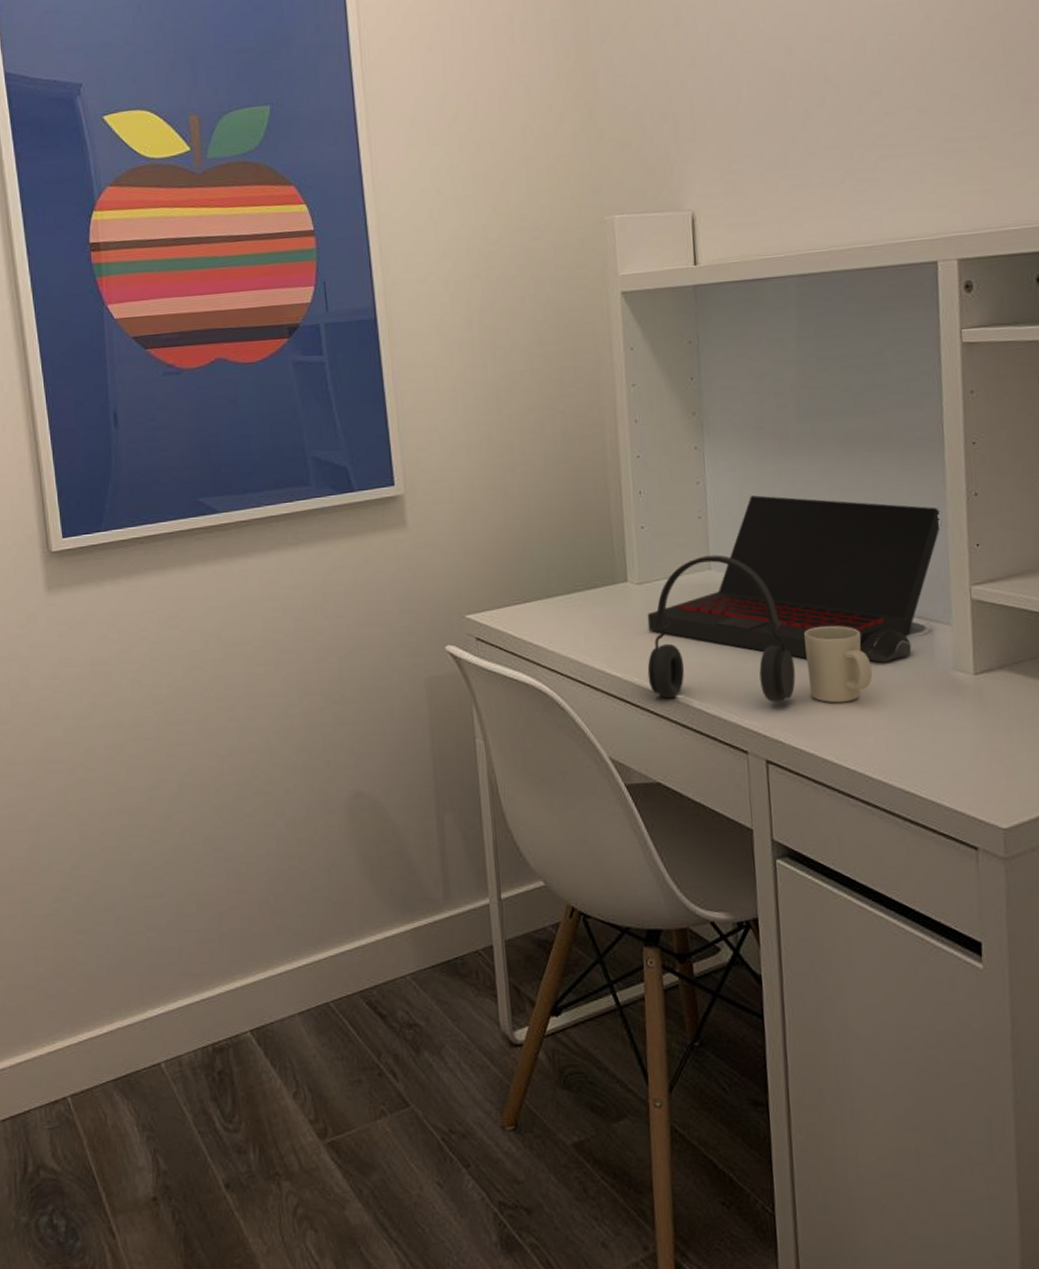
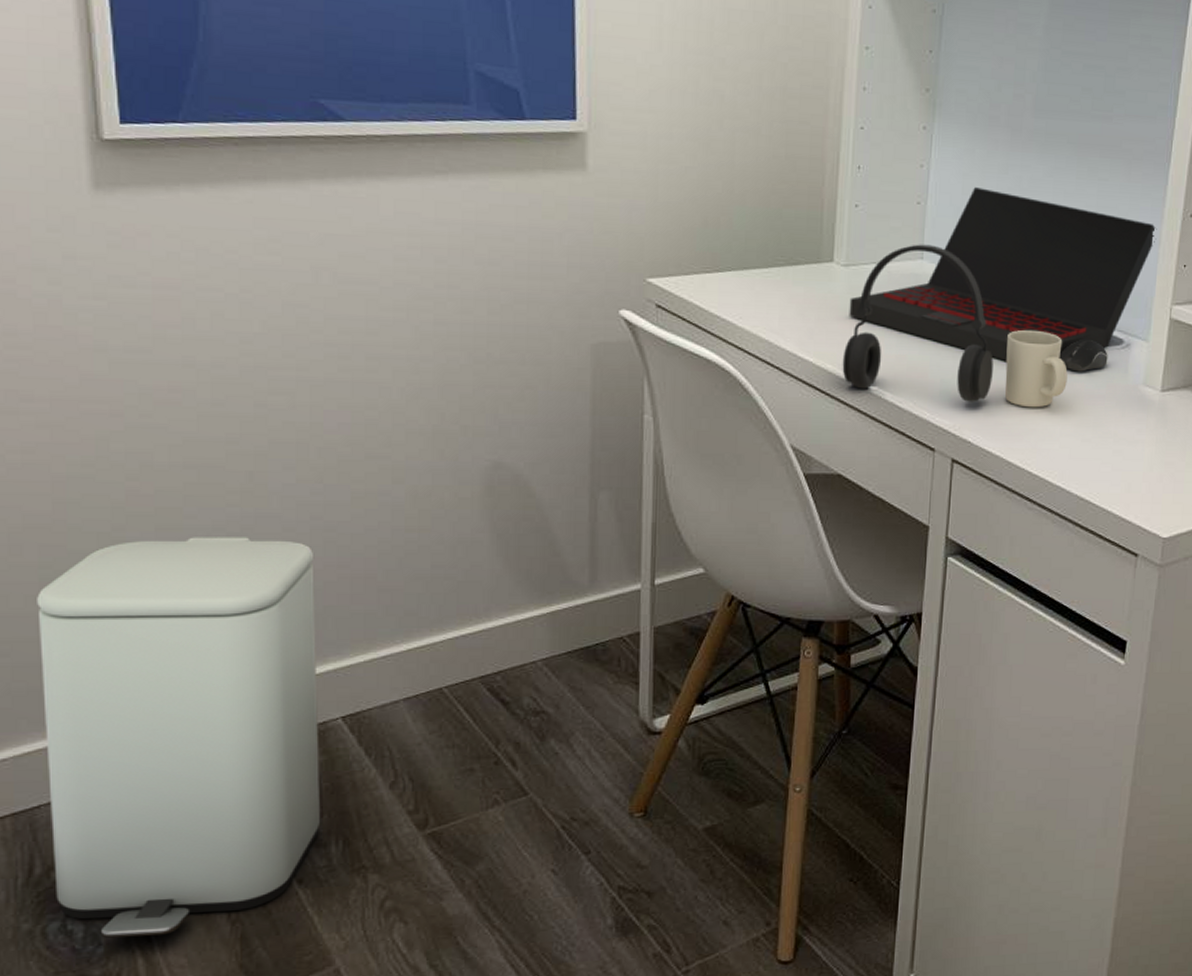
pedal bin: none [21,870,240,1233] -> present [37,537,321,938]

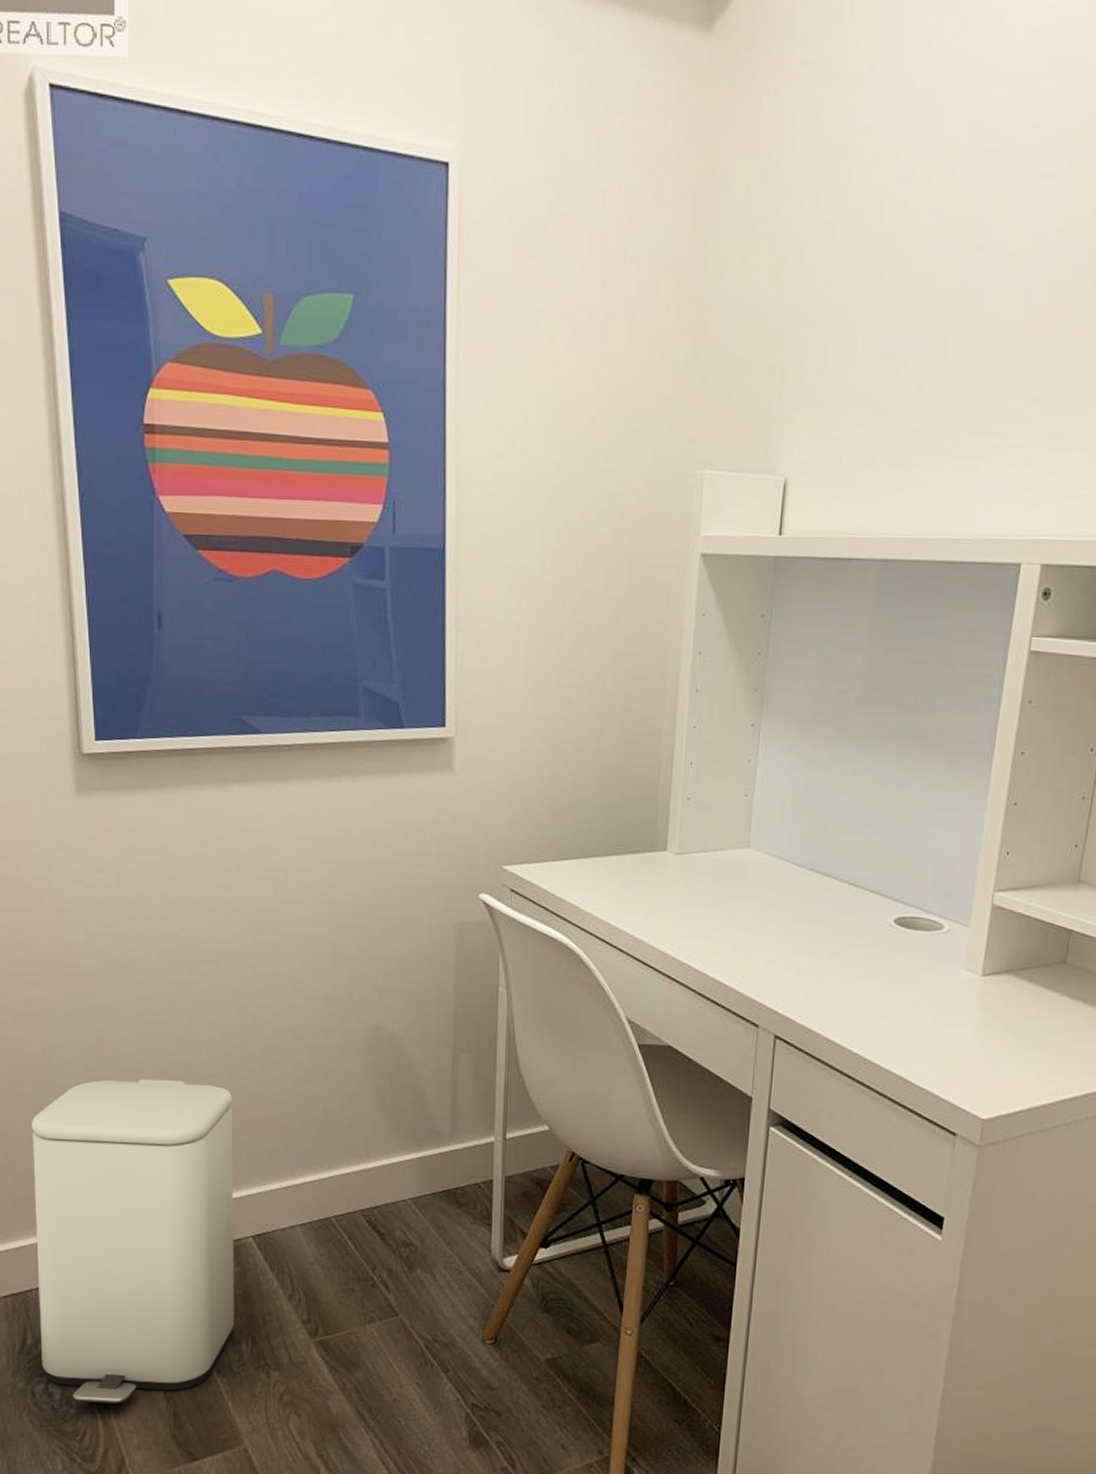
headphones: present [842,244,994,402] -> none [673,833,816,982]
laptop: present [849,187,1157,361] -> none [680,780,980,944]
mug: present [1004,329,1068,408] -> none [826,914,888,989]
computer mouse: present [1059,338,1108,372] -> none [879,923,929,956]

